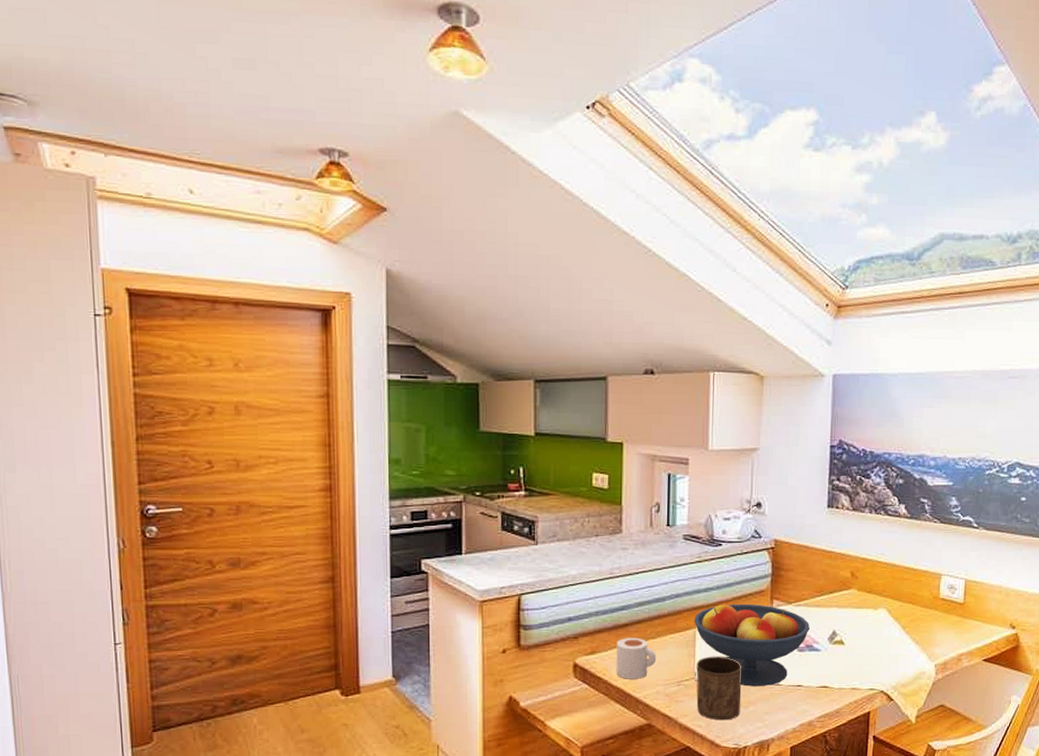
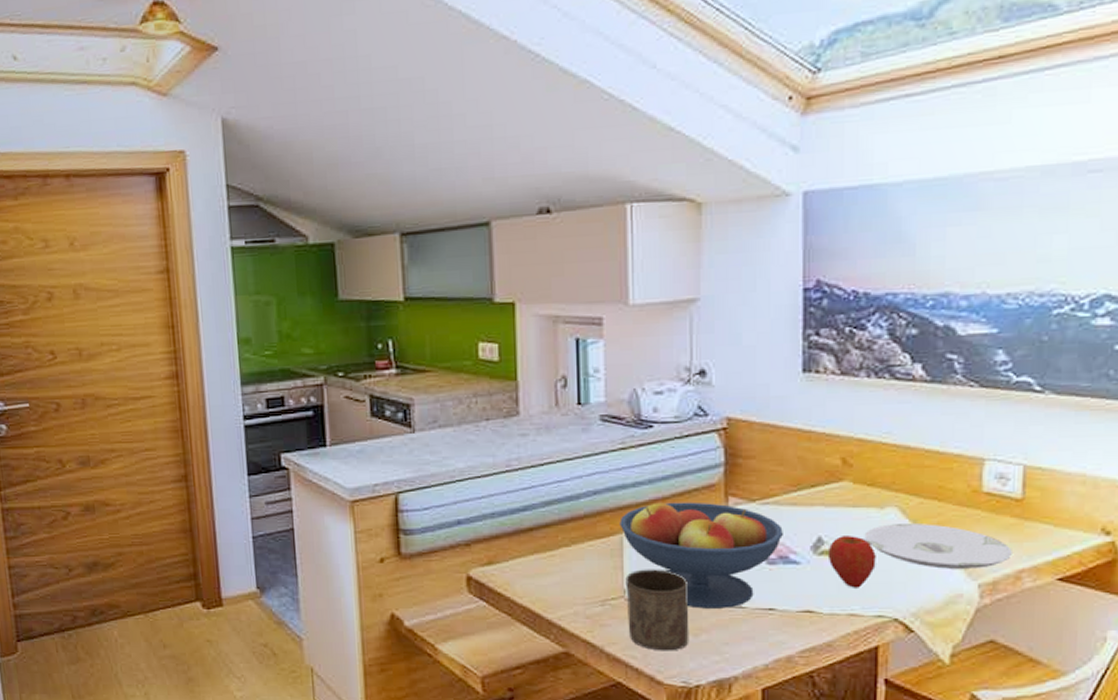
mug: present [616,638,657,679] -> none [519,545,572,596]
apple: none [839,630,871,669] -> present [827,536,876,588]
plate: none [863,621,956,654] -> present [864,524,1012,569]

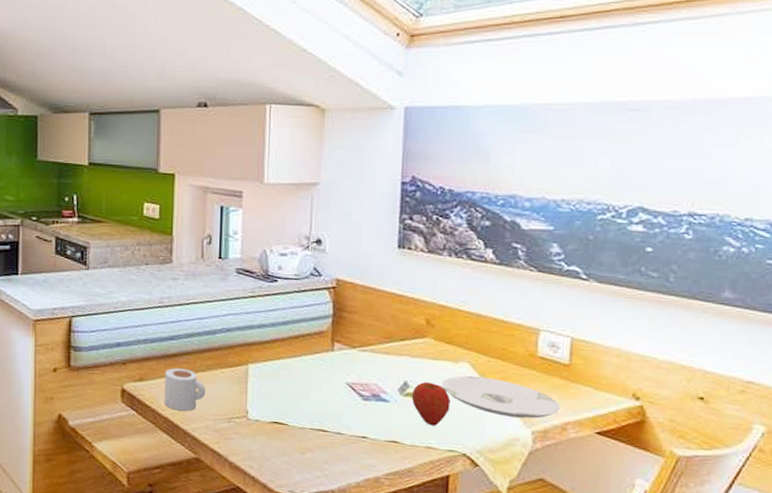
mug: none [519,545,572,596] -> present [164,368,206,411]
fruit bowl: present [619,502,783,609] -> none [246,342,377,434]
cup: present [625,569,689,651] -> none [248,395,298,465]

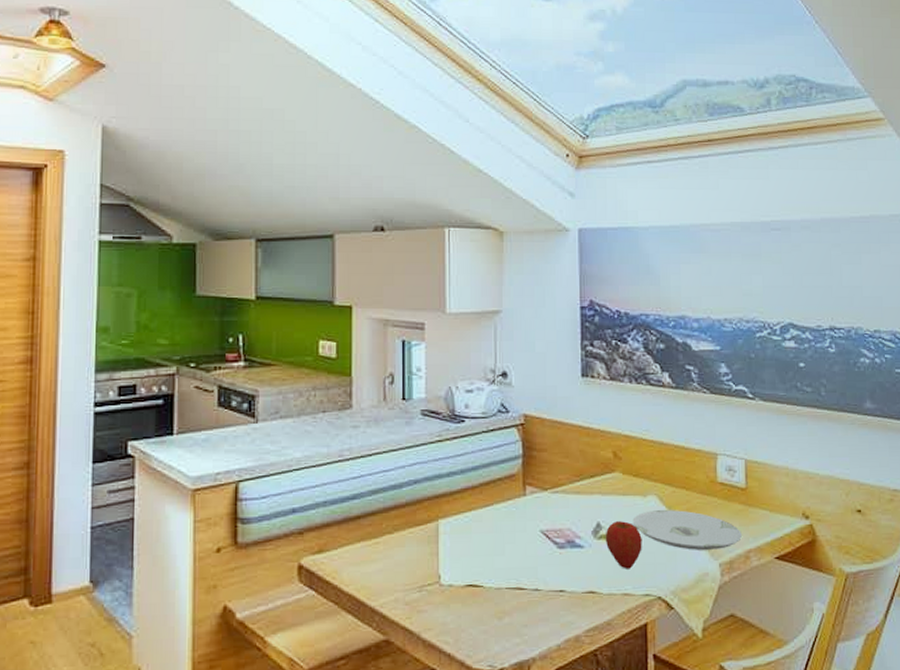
mug: present [164,368,206,411] -> none [348,532,394,584]

